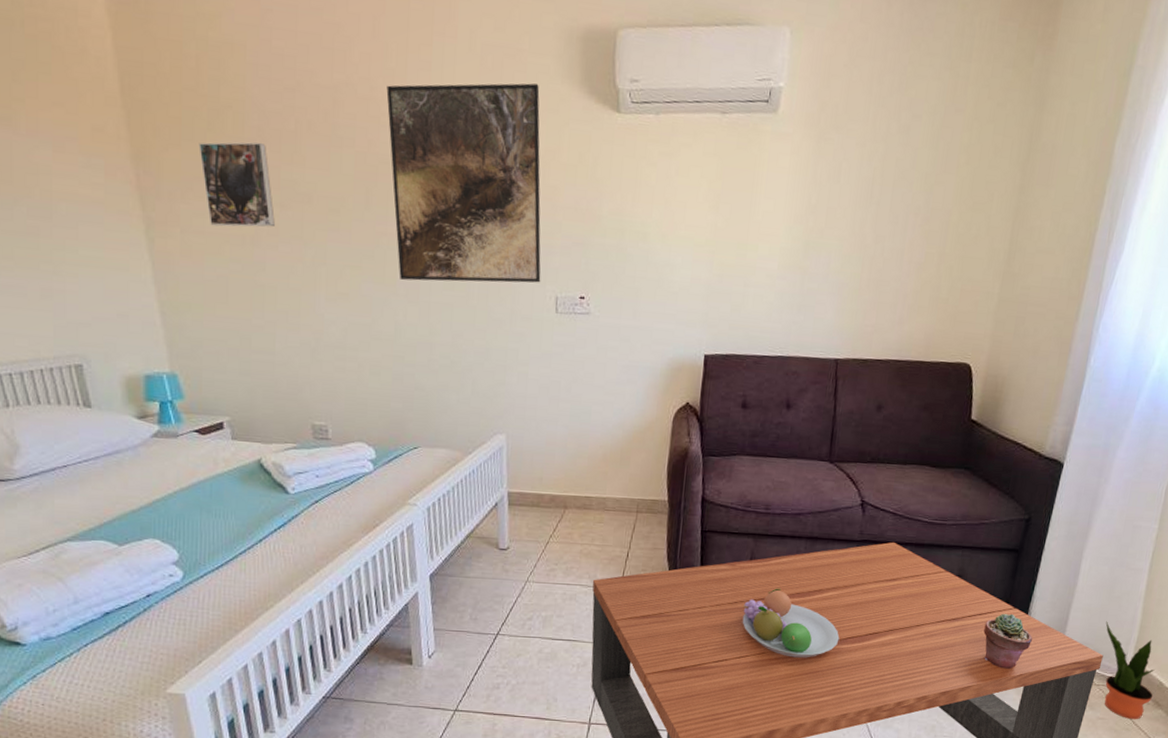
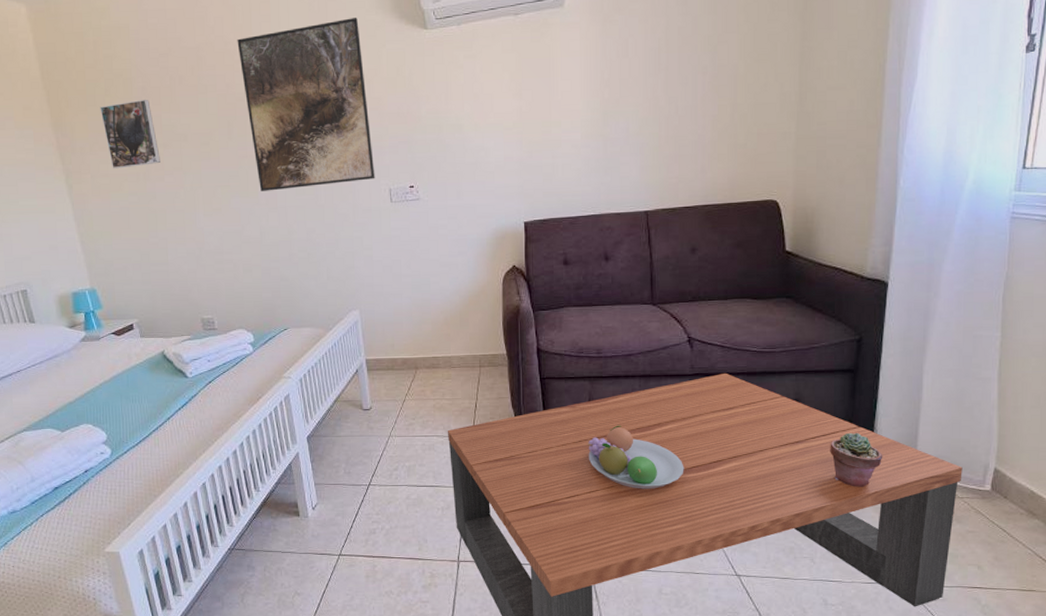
potted plant: present [1104,621,1155,720] -> none [960,433,1026,531]

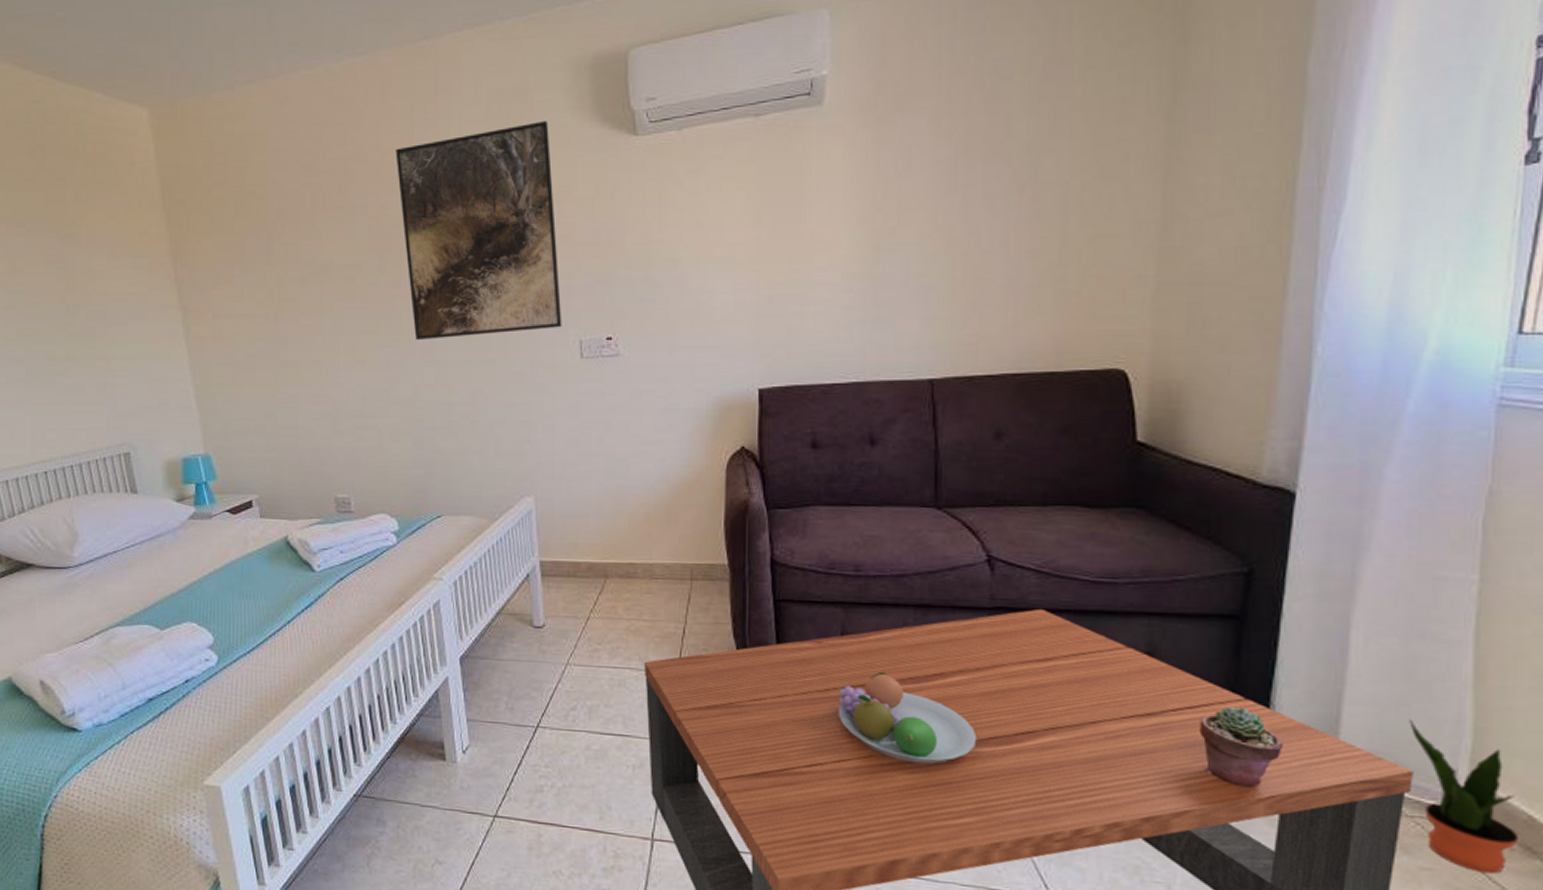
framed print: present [100,99,160,169] -> none [227,222,295,308]
potted plant: none [960,433,1026,531] -> present [1409,719,1519,874]

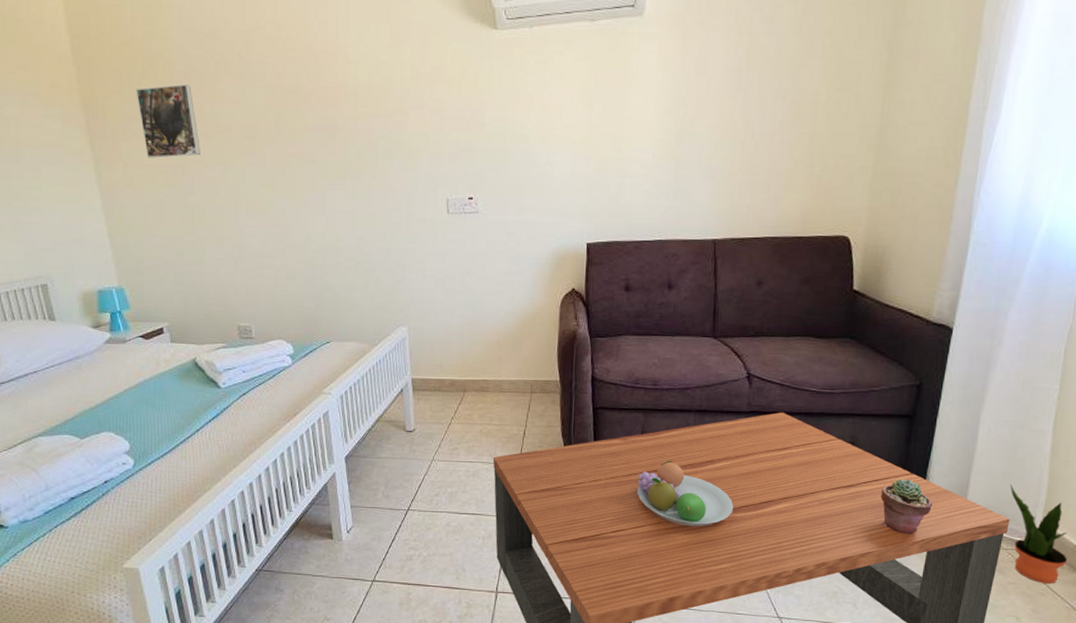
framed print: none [227,222,295,308] -> present [136,83,200,159]
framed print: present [395,121,562,340] -> none [290,11,433,193]

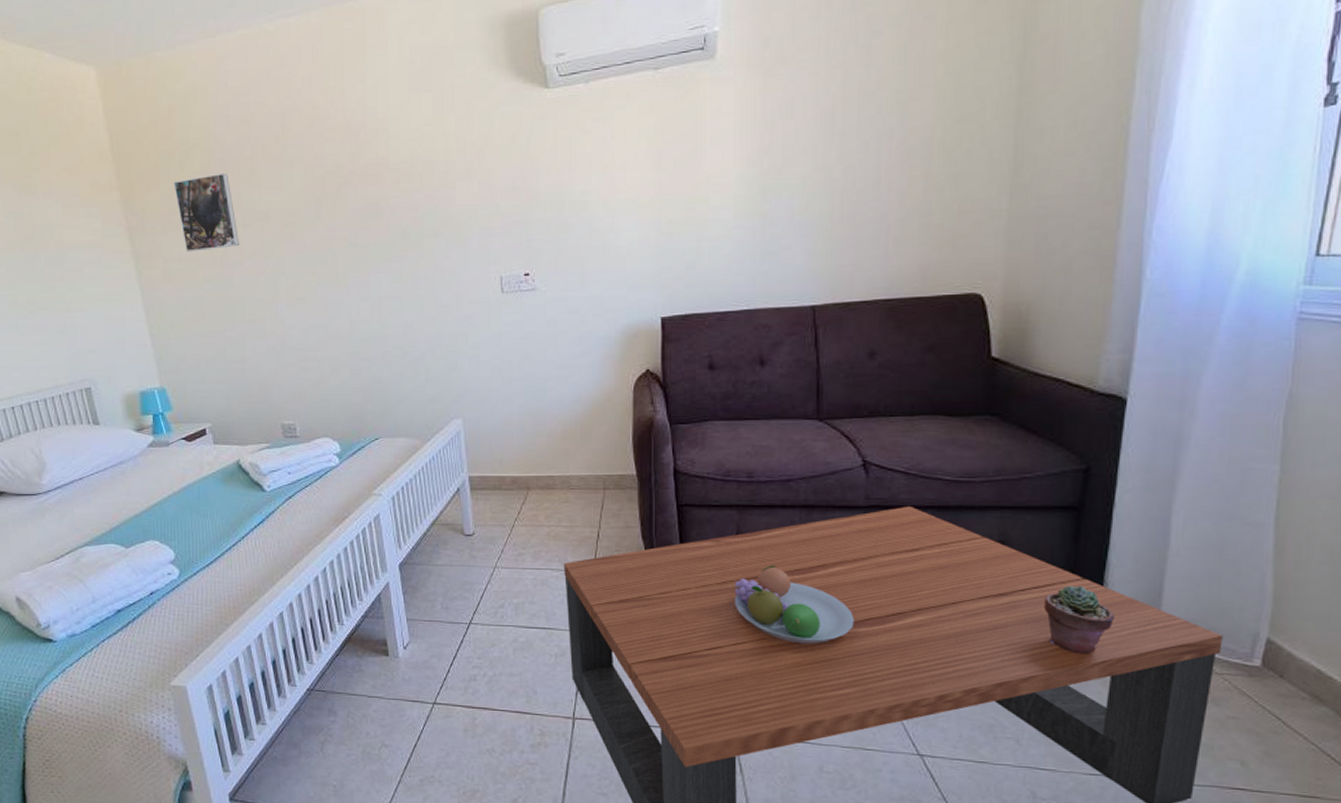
potted plant: present [1010,484,1068,584] -> none [1220,591,1309,720]

